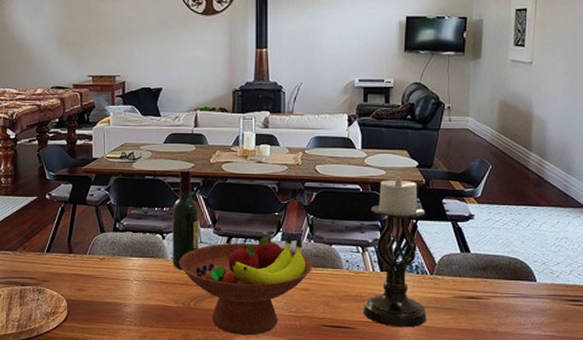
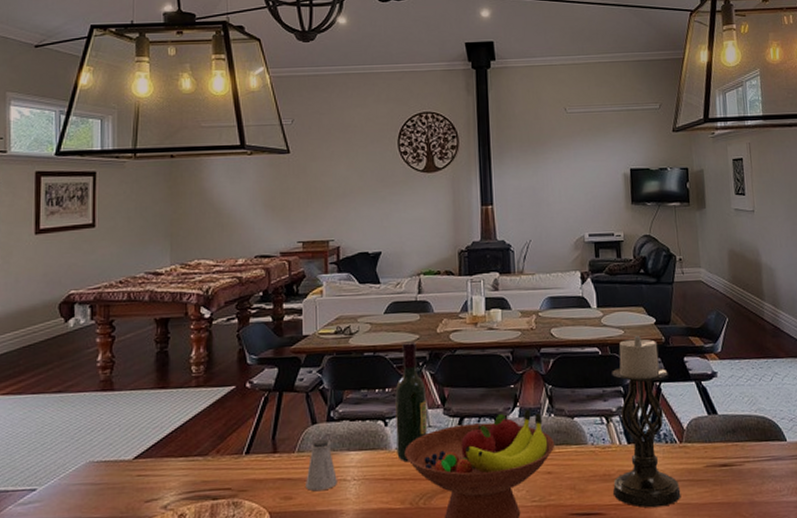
saltshaker: none [96,245,122,287] -> present [306,439,337,492]

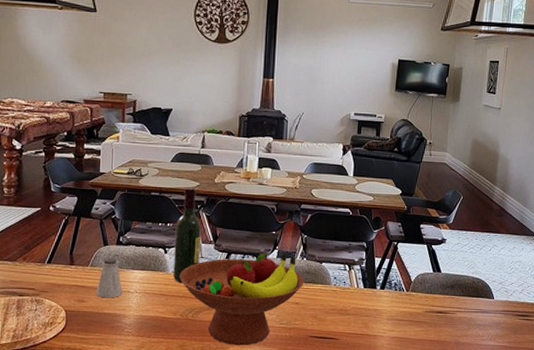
candle holder: present [612,336,681,508] -> none [346,203,406,339]

